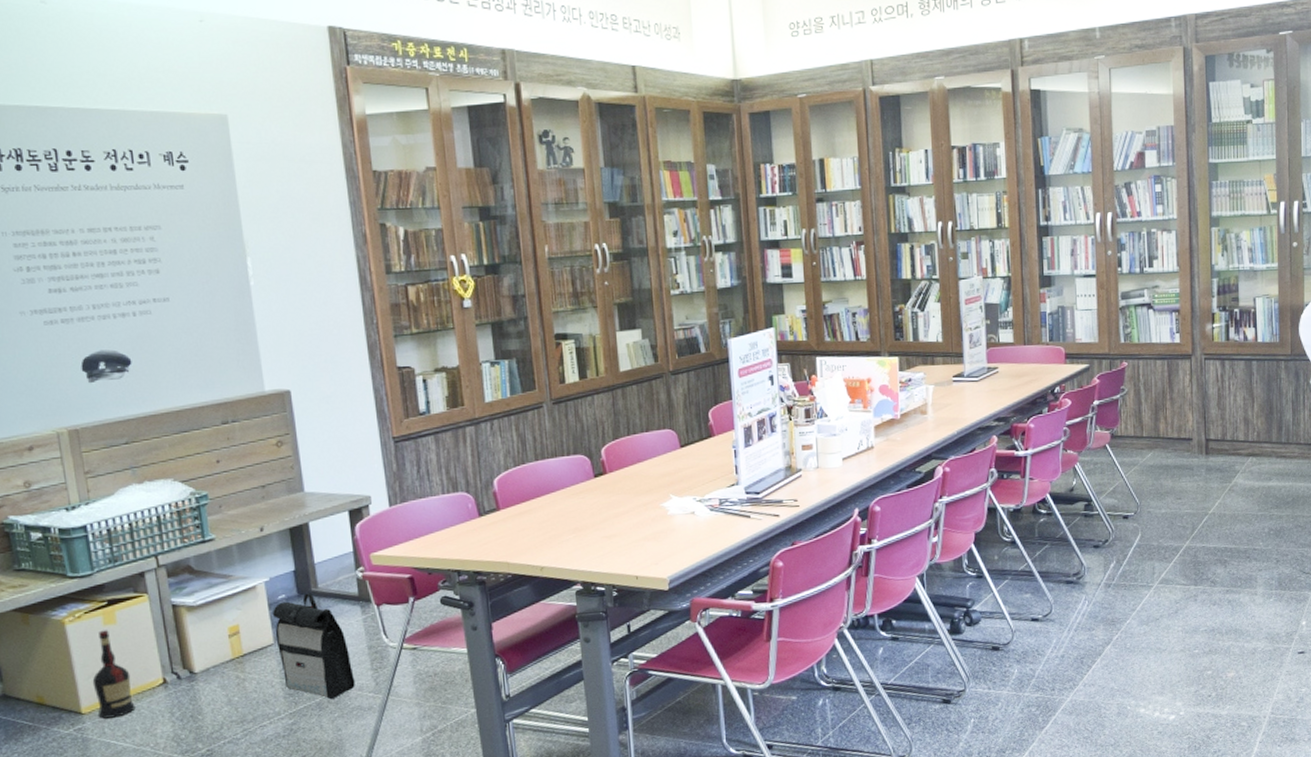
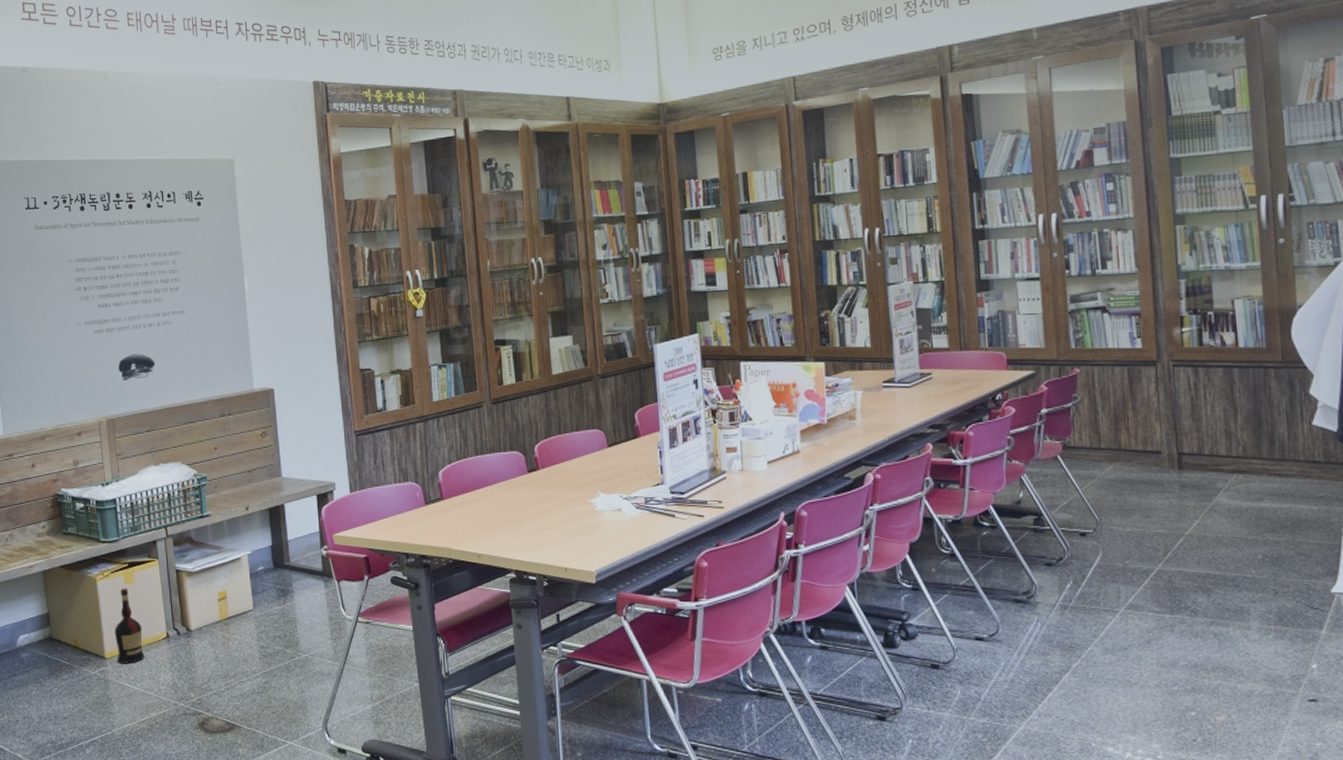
backpack: present [272,593,355,700] -> none [252,566,317,664]

